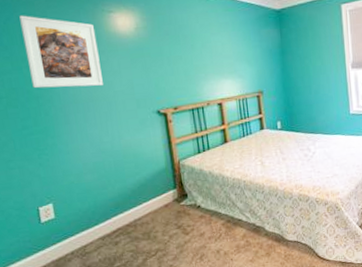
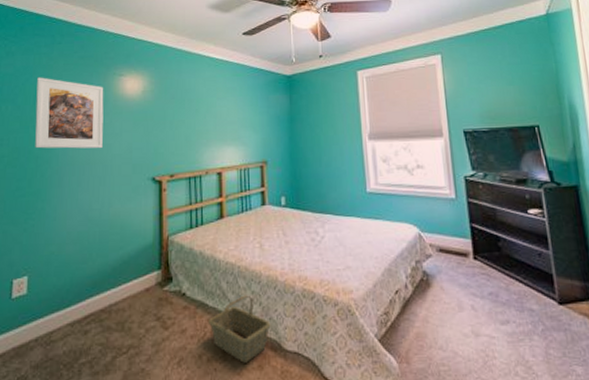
basket: none [222,202,275,253] -> present [209,295,271,363]

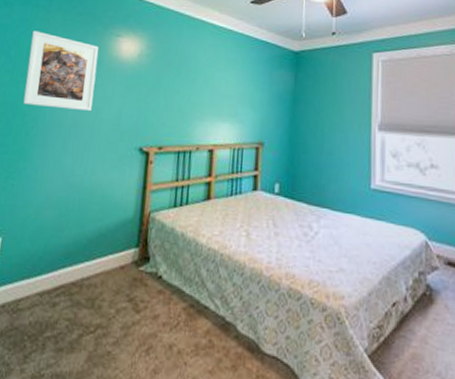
basket: present [209,295,271,363] -> none [183,286,251,361]

